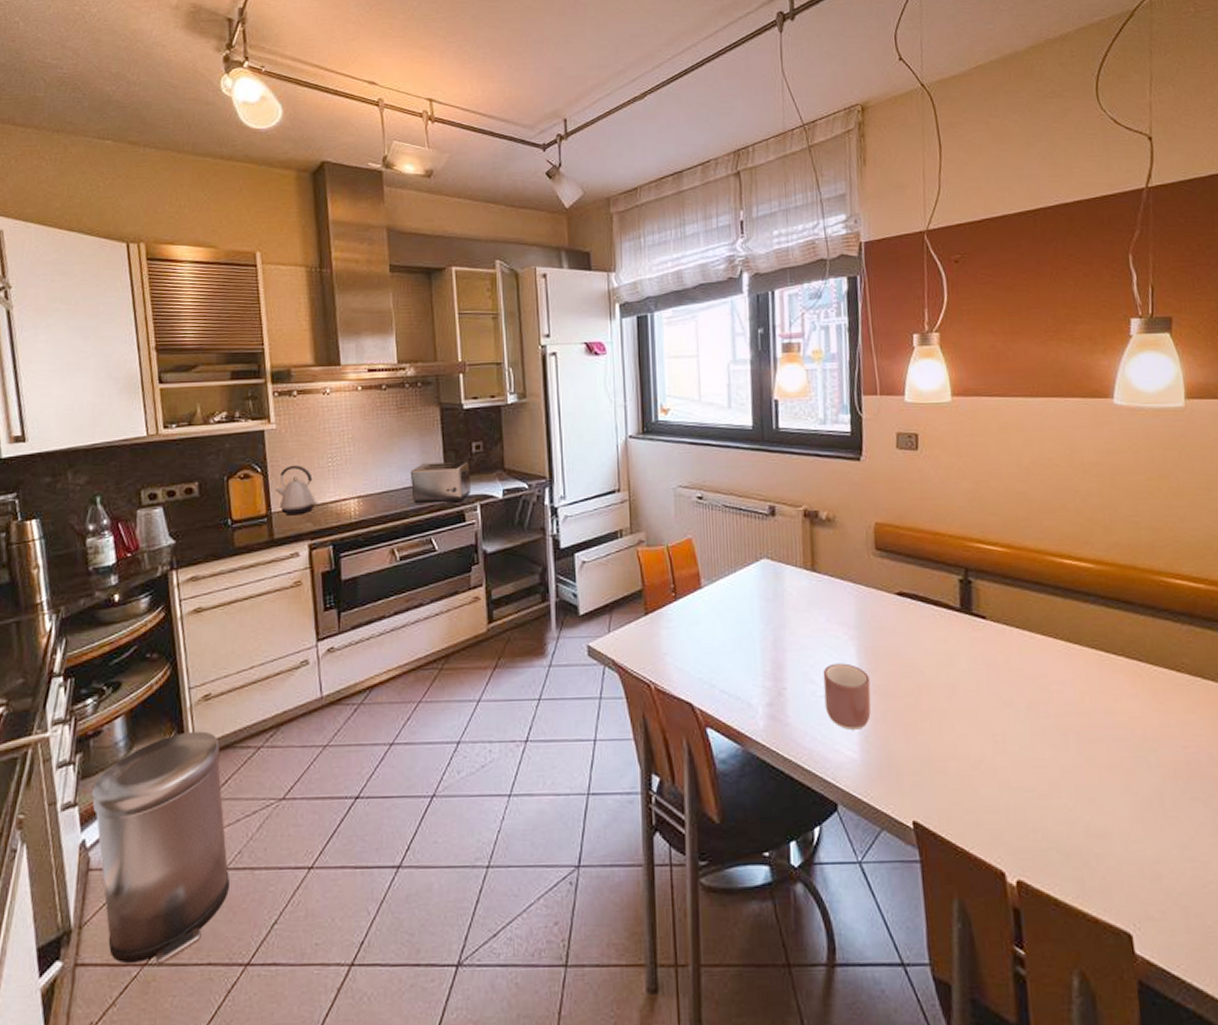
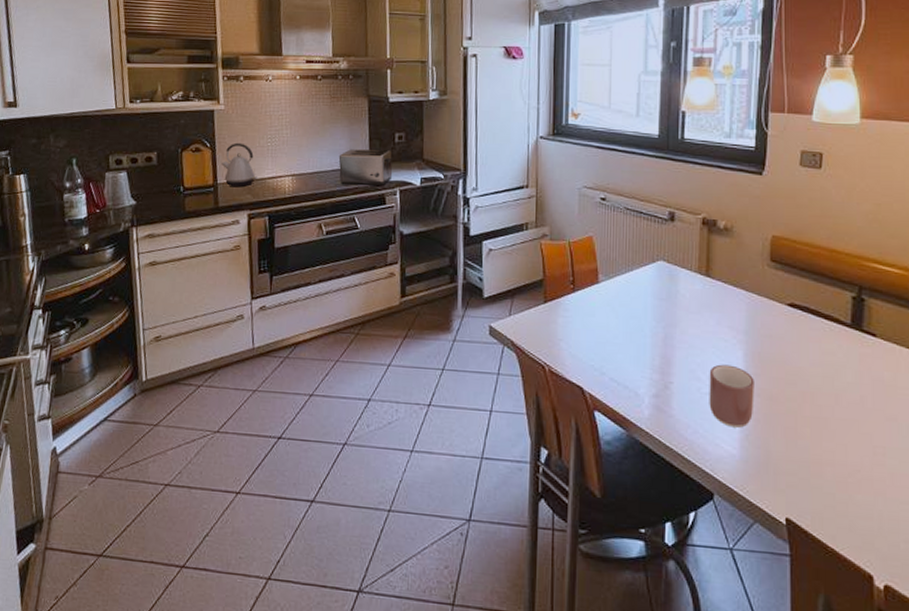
pedal bin: present [92,731,230,965] -> none [62,366,171,558]

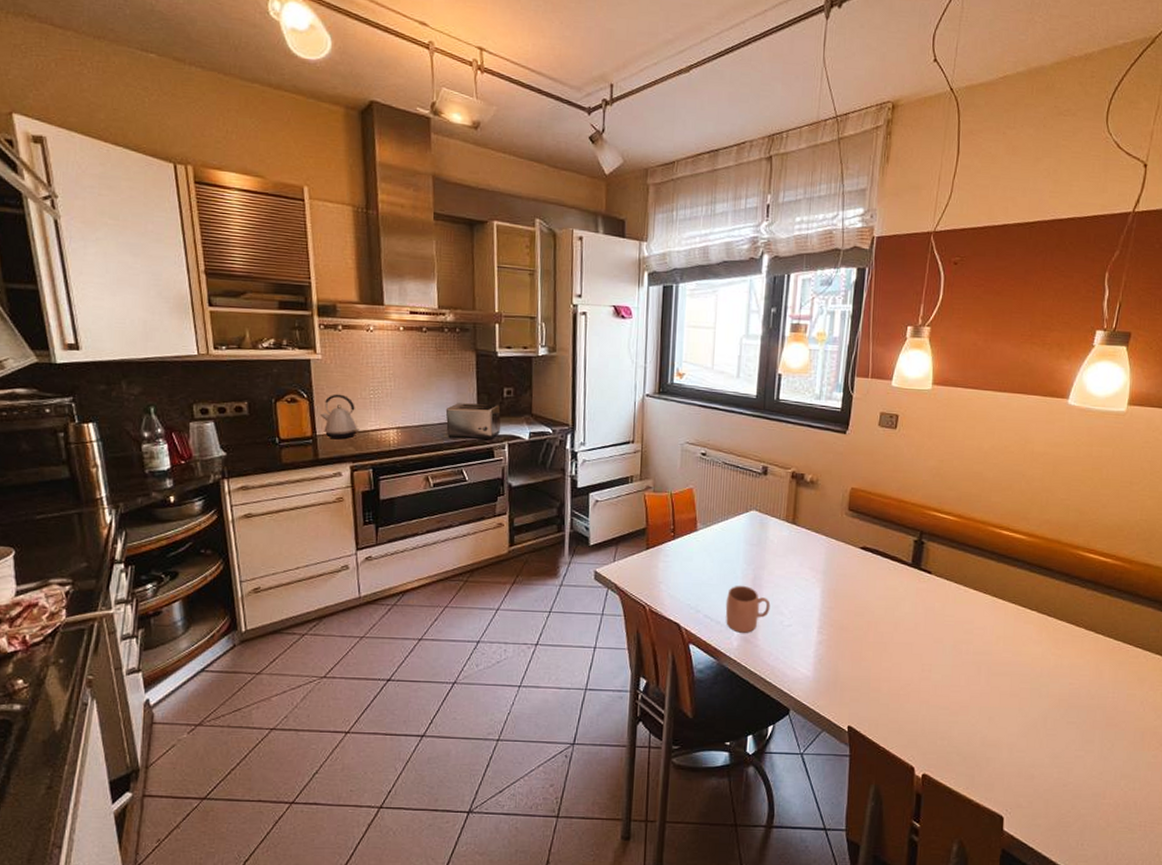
mug: none [633,345,685,401] -> present [725,585,771,633]
mug: present [709,364,754,428] -> none [789,600,829,654]

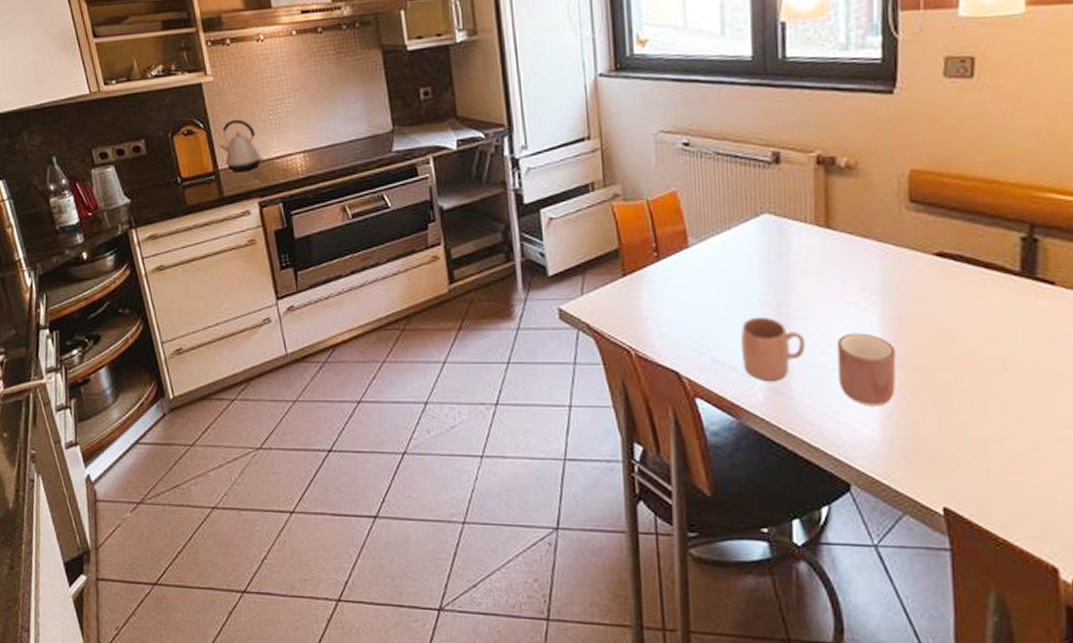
toaster: present [445,403,501,440] -> none [355,109,422,158]
mug: none [789,600,829,654] -> present [836,333,897,406]

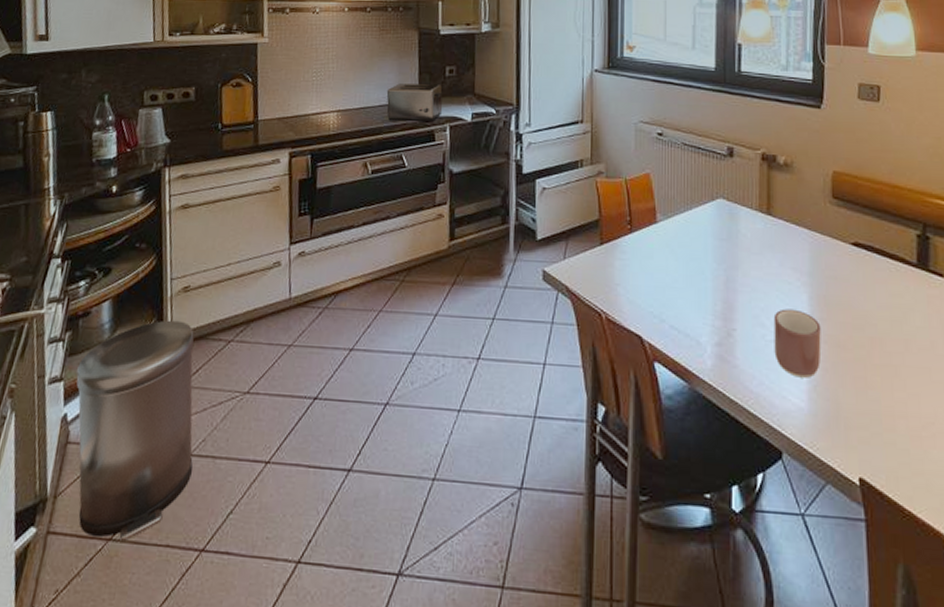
pedal bin: none [89,383,220,586] -> present [76,320,194,542]
kettle: present [220,119,263,173] -> none [263,77,301,124]
toaster: none [355,109,422,158] -> present [386,83,443,123]
mug: present [740,316,806,381] -> none [695,288,749,350]

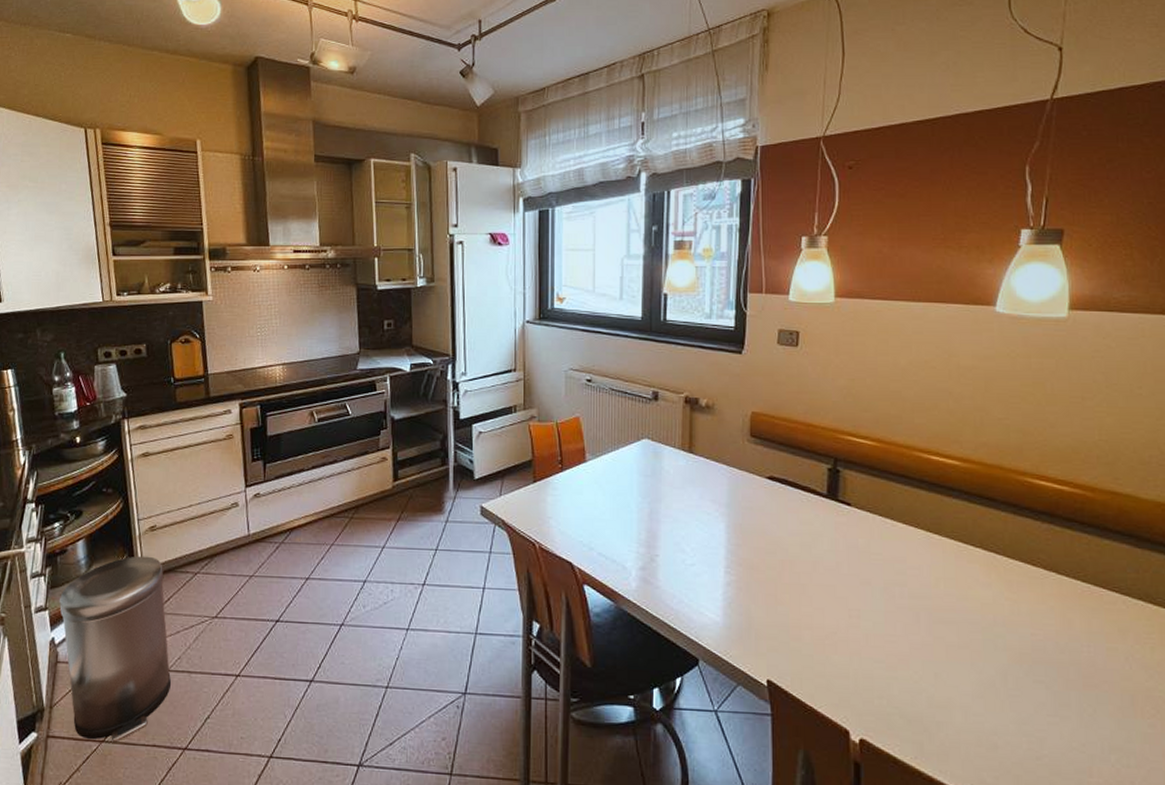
toaster: present [386,83,443,123] -> none [328,336,383,374]
mug: present [773,308,822,378] -> none [693,536,736,596]

